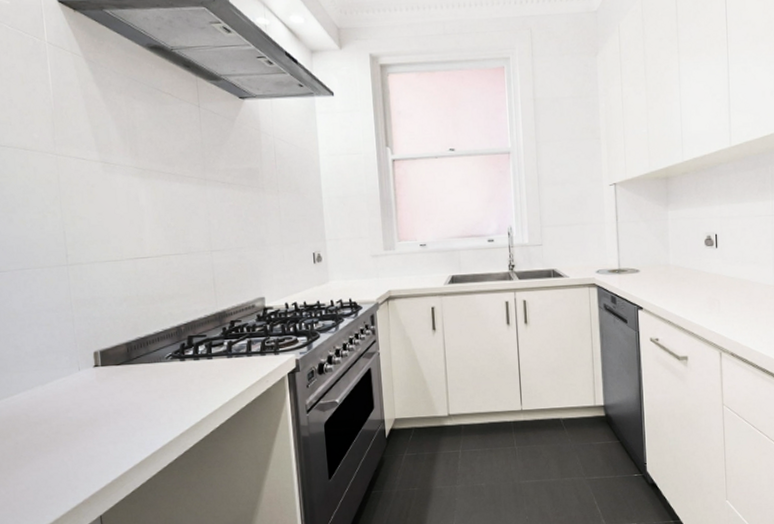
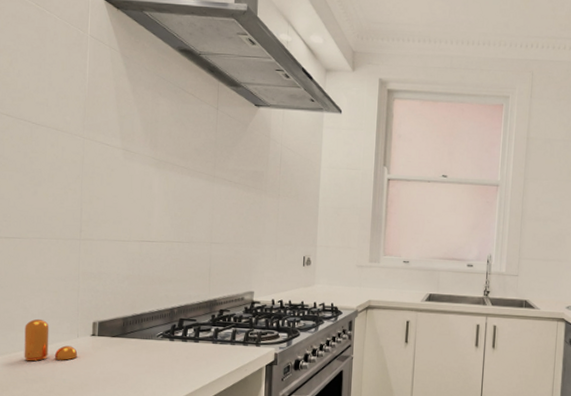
pepper shaker: none [19,356,82,403] -> present [24,318,78,361]

